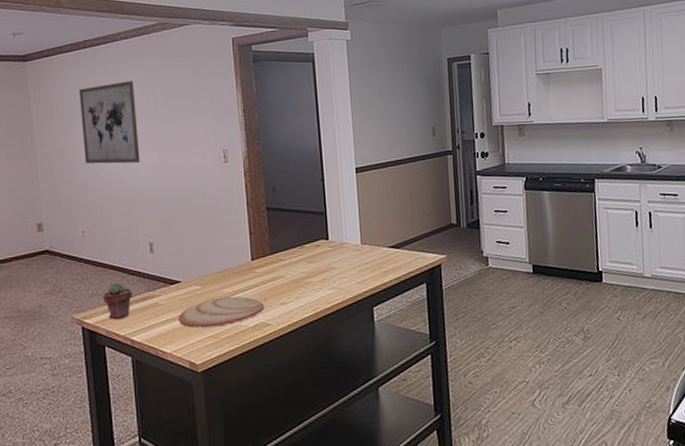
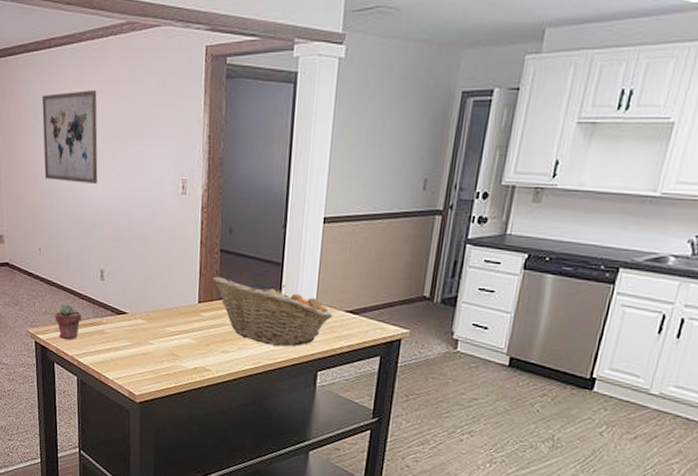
plate: present [179,296,264,328] -> none [122,334,206,363]
fruit basket: none [262,232,378,290] -> present [212,276,333,347]

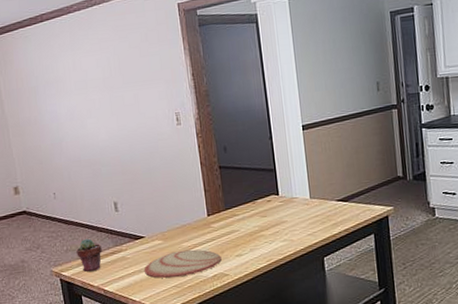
wall art: present [42,90,98,185] -> none [40,51,100,131]
plate: none [122,334,206,363] -> present [144,249,222,278]
fruit basket: present [212,276,333,347] -> none [216,187,327,242]

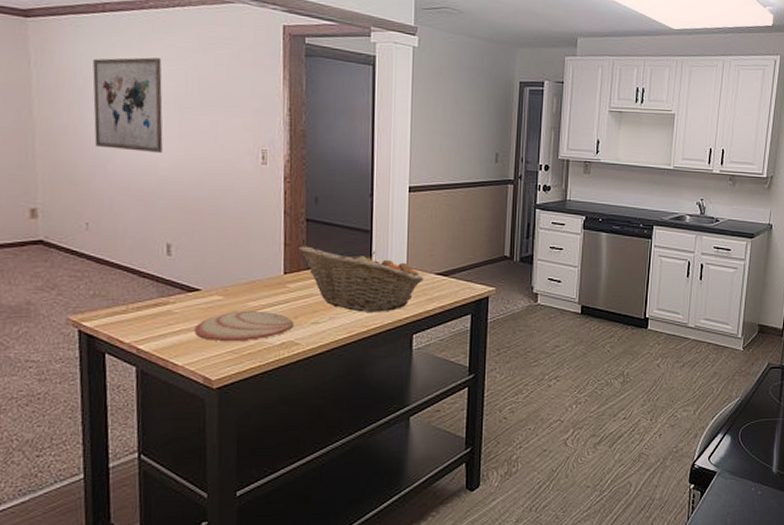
wall art: none [40,51,100,131] -> present [93,57,163,154]
potted succulent: present [76,238,102,272] -> none [106,284,142,324]
fruit basket: none [216,187,327,242] -> present [298,246,424,312]

